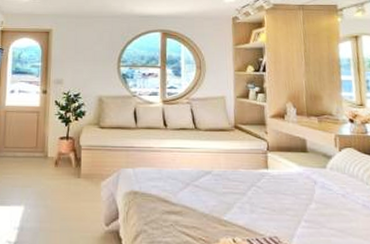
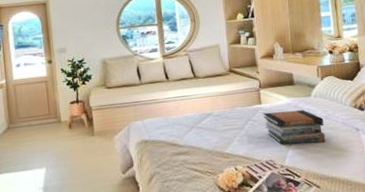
book stack: none [269,179,342,225] -> present [263,109,326,145]

